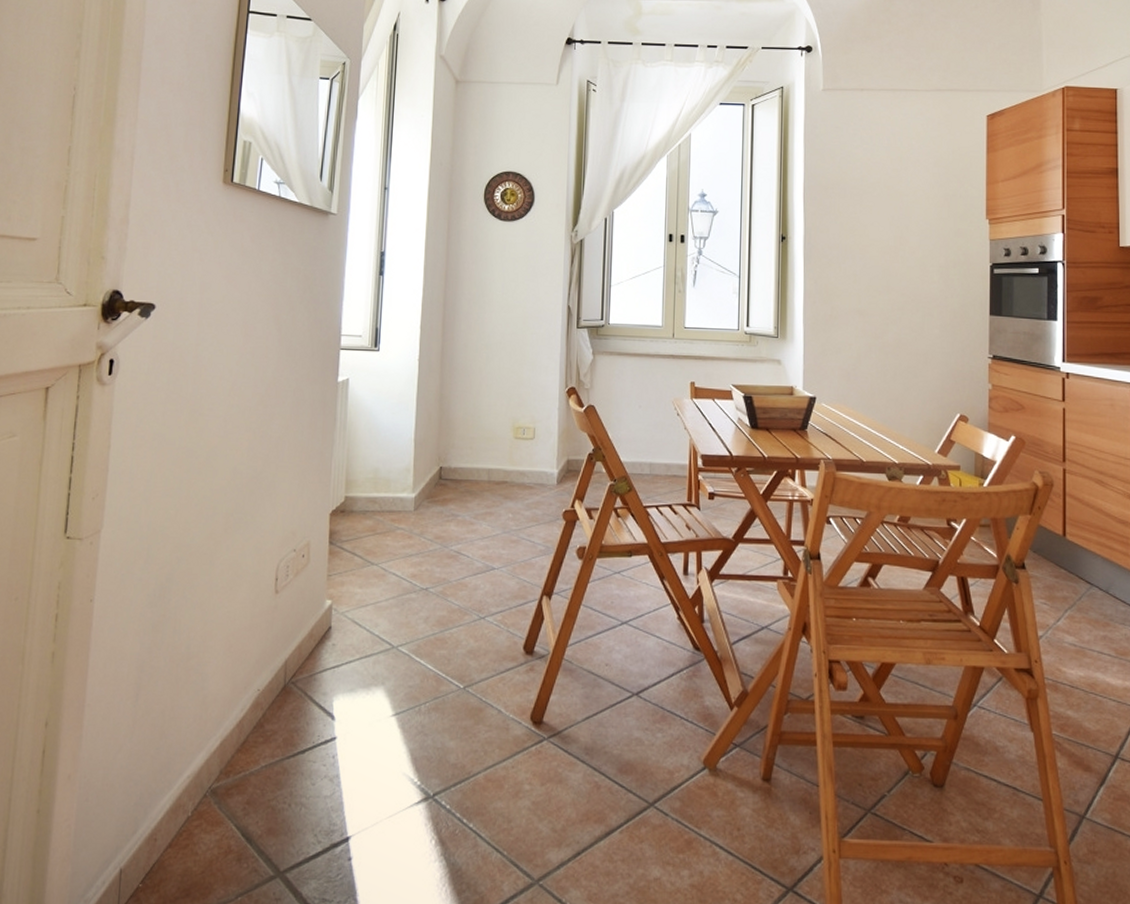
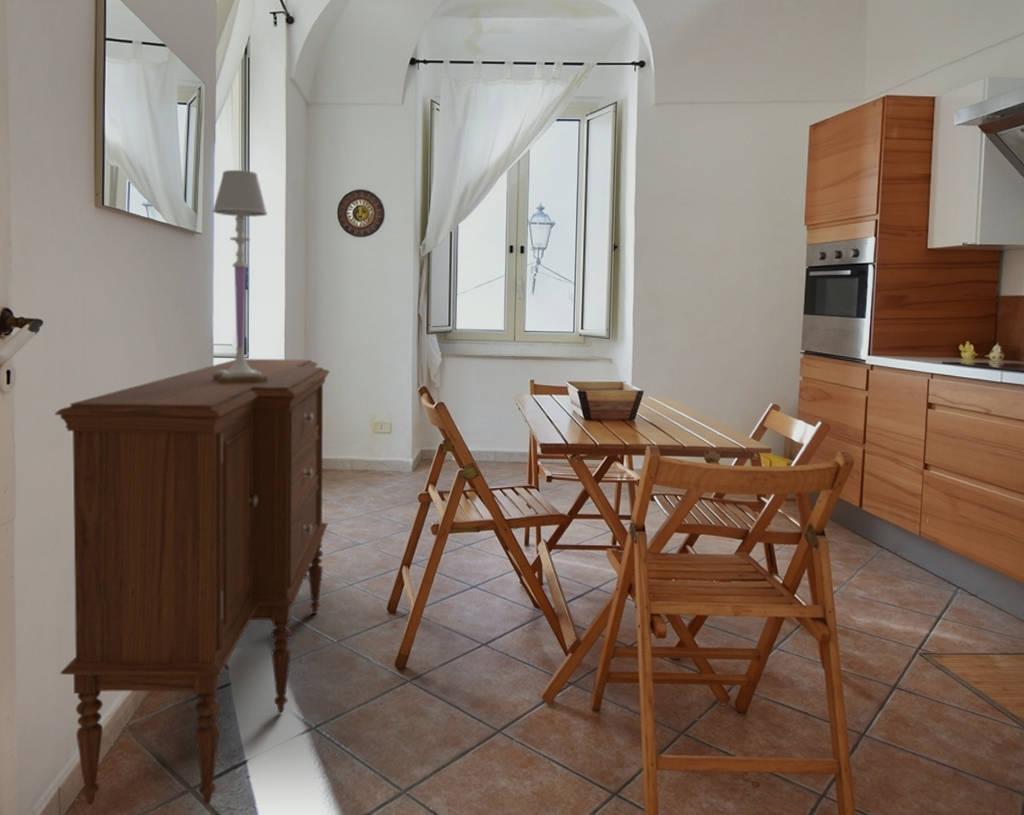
sideboard: none [135,351,469,895] -> present [55,358,330,805]
table lamp: none [338,147,408,379] -> present [212,169,267,383]

